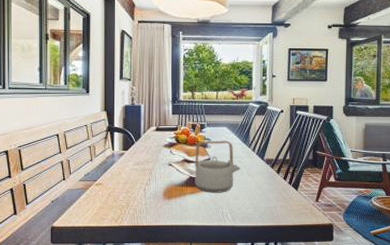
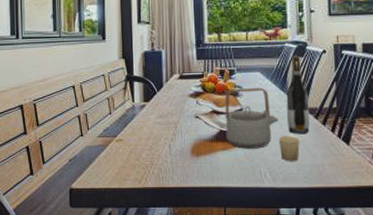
candle: none [239,182,257,204] -> present [278,136,300,162]
wine bottle: none [248,114,267,181] -> present [286,55,310,135]

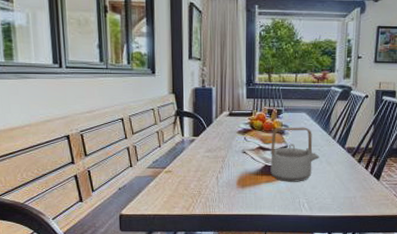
candle: present [278,136,300,162] -> none [318,172,337,194]
wine bottle: present [286,55,310,135] -> none [327,99,348,171]

